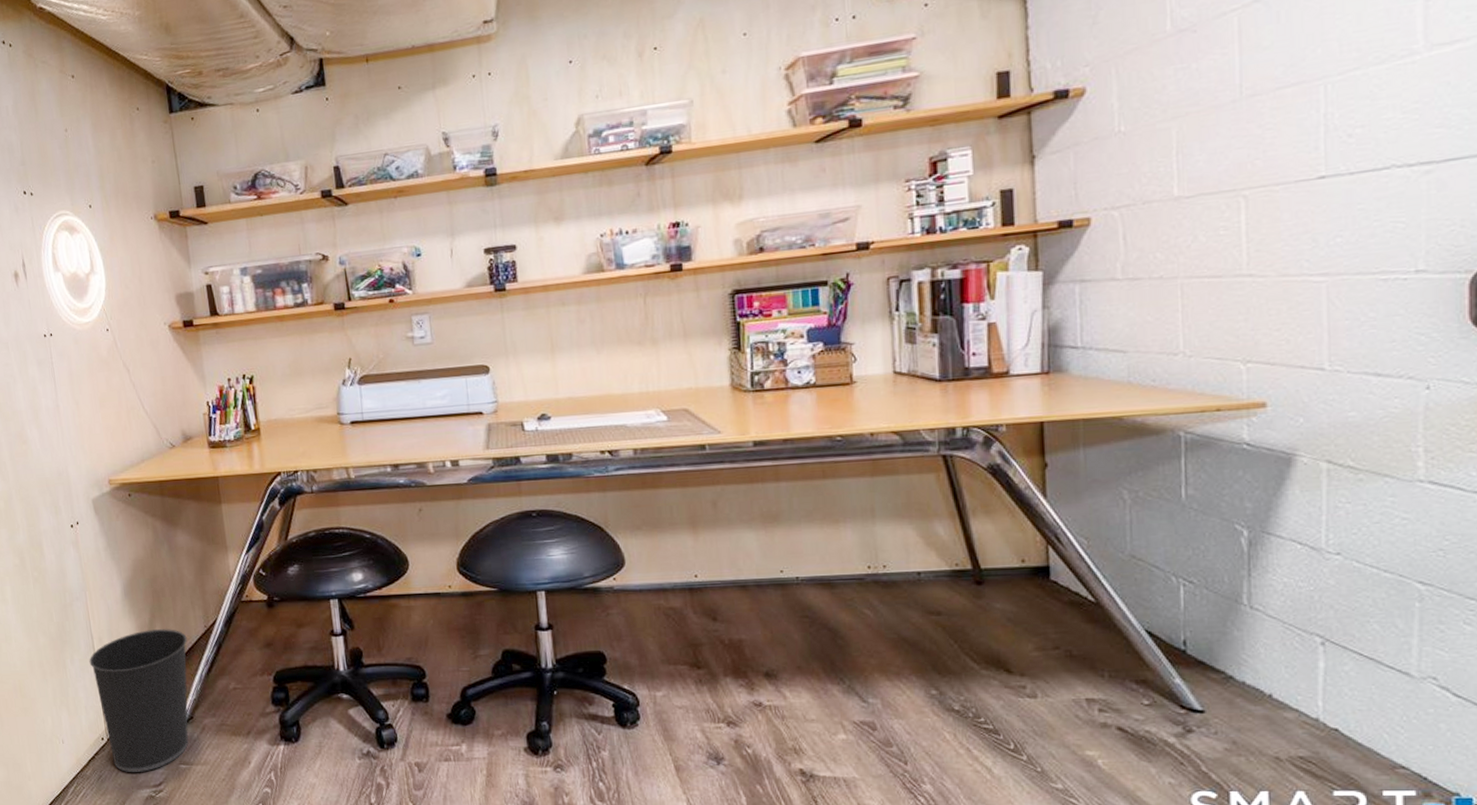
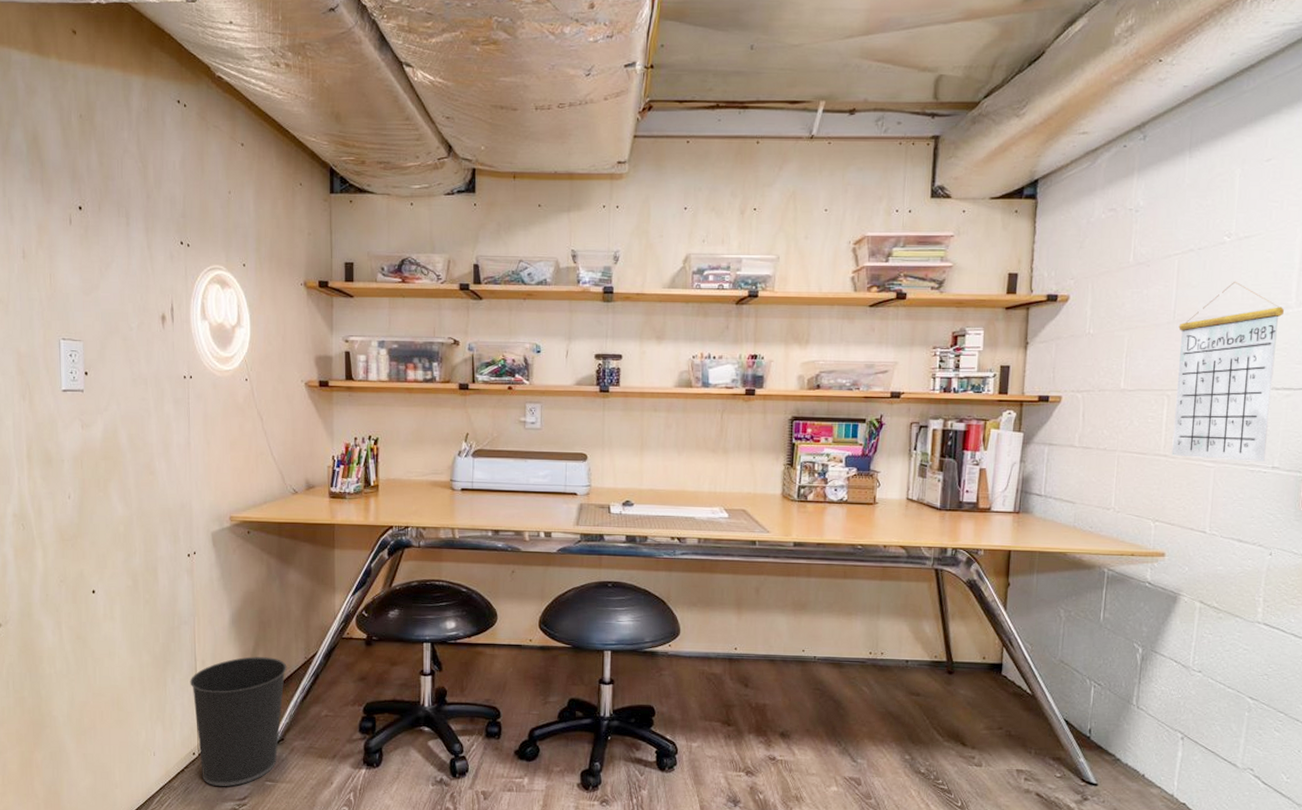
calendar: none [1249,30,1407,274] -> present [1171,281,1284,461]

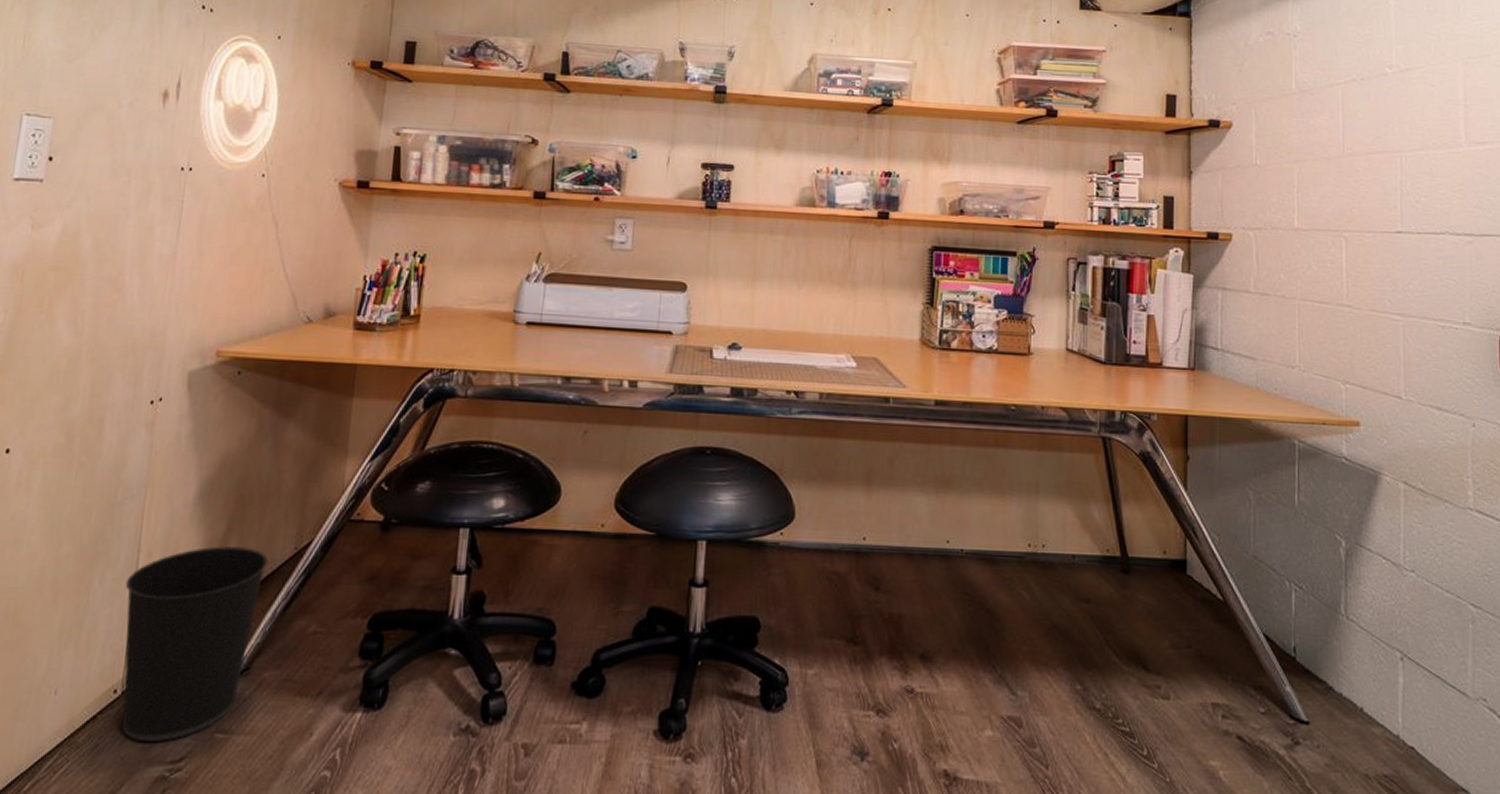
calendar: present [1171,281,1284,461] -> none [1349,115,1456,316]

